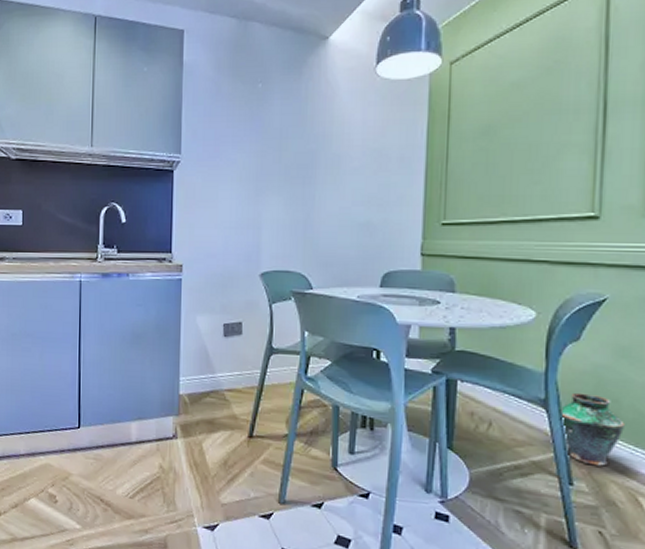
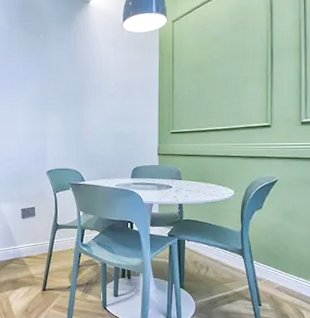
vase: present [559,392,625,466] -> none [251,244,291,292]

